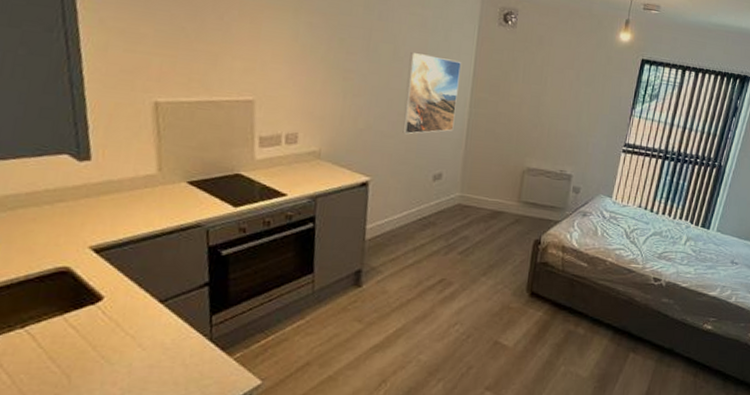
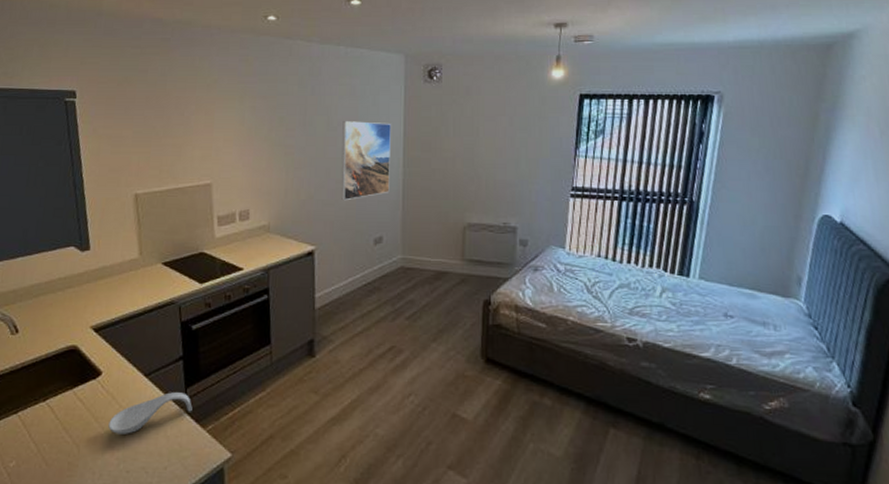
spoon rest: none [110,319,218,363] -> present [108,392,193,434]

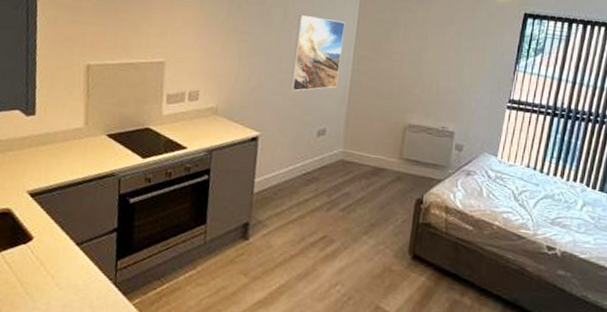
spoon rest: present [108,392,193,434] -> none [33,263,121,302]

